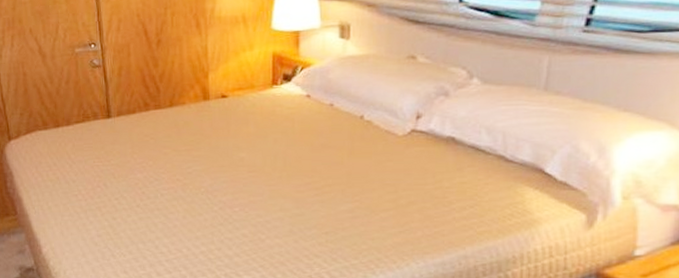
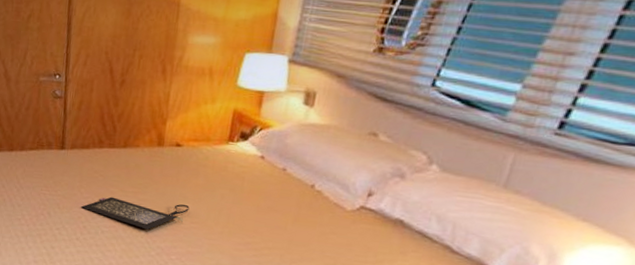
clutch bag: none [136,155,245,186] -> present [80,196,189,230]

